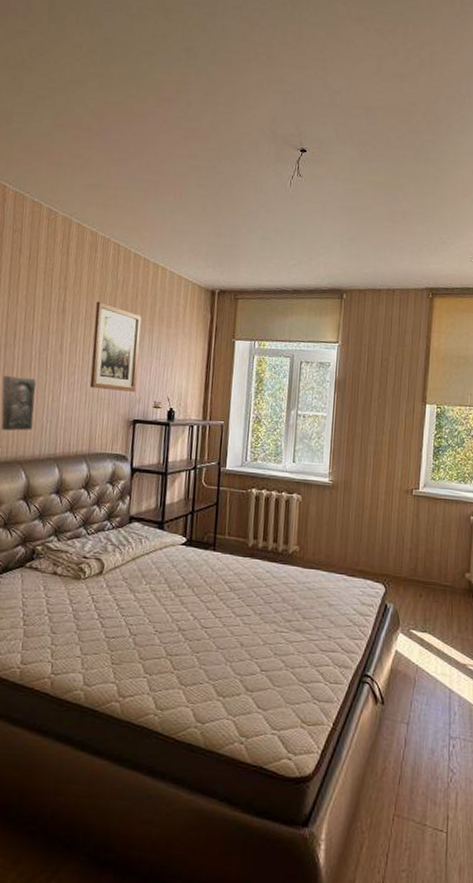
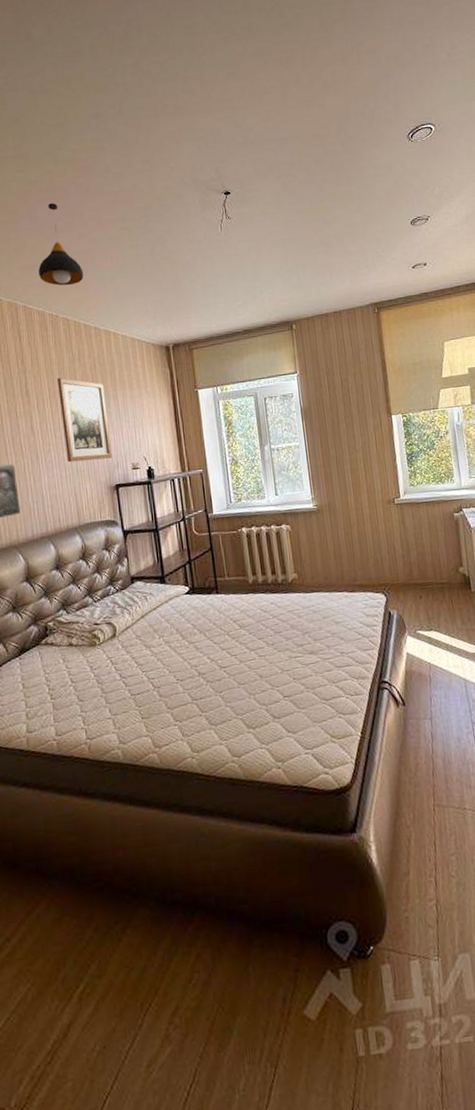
pendant light: none [99,127,145,212] -> present [38,203,84,286]

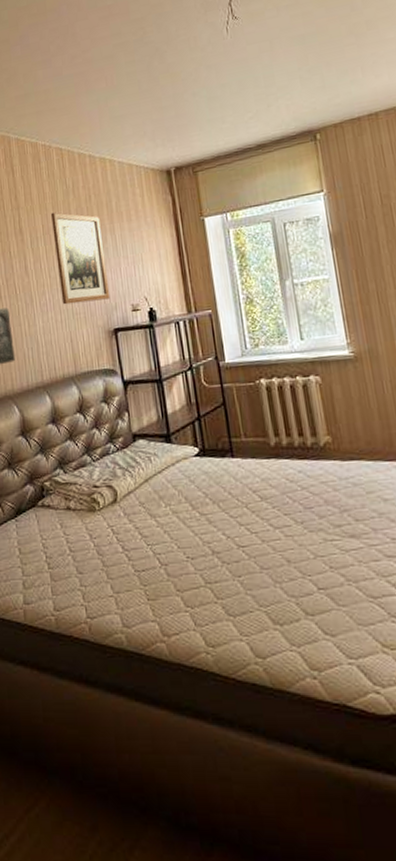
pendant light: present [38,203,84,286] -> none [31,26,77,114]

